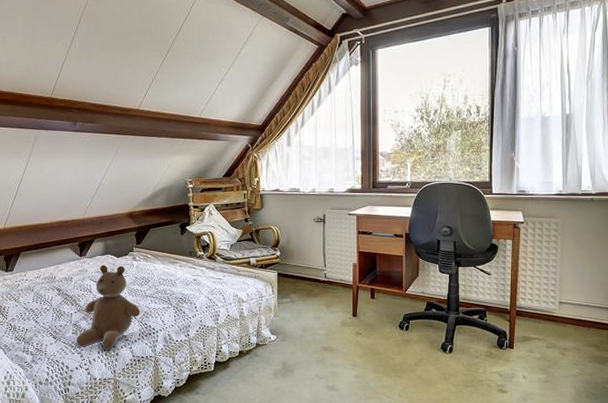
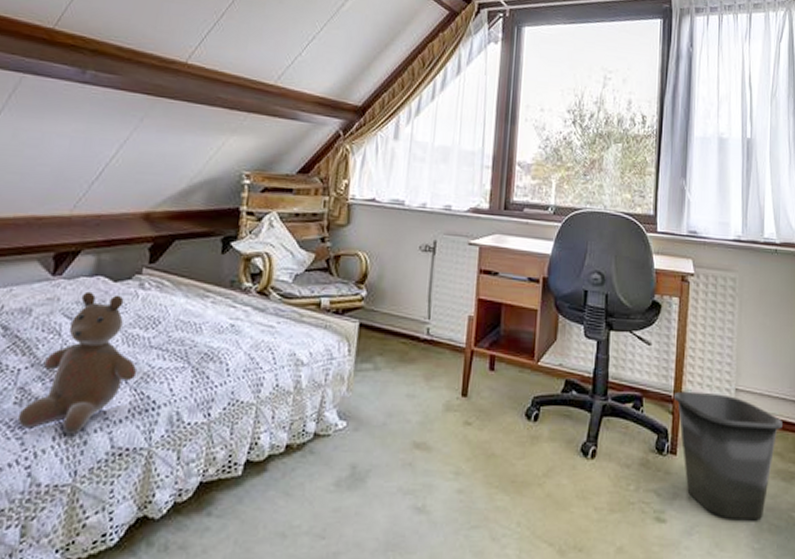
waste bin: none [510,305,598,390] -> present [673,391,782,519]

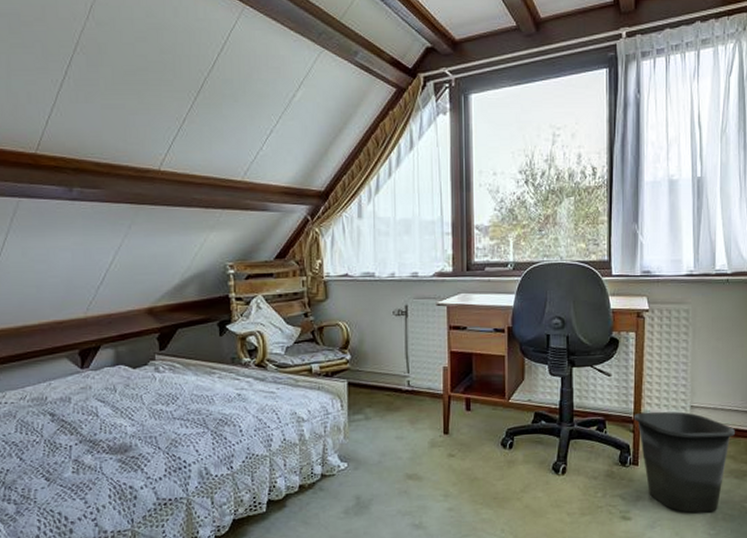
teddy bear: present [17,291,138,435] -> none [77,379,167,493]

